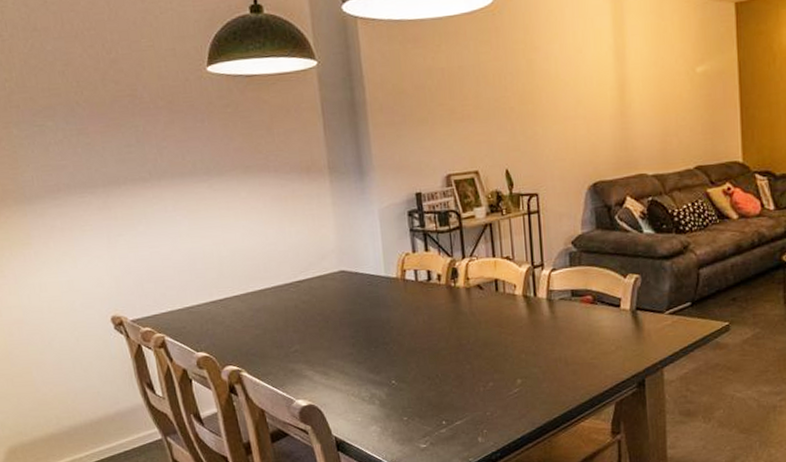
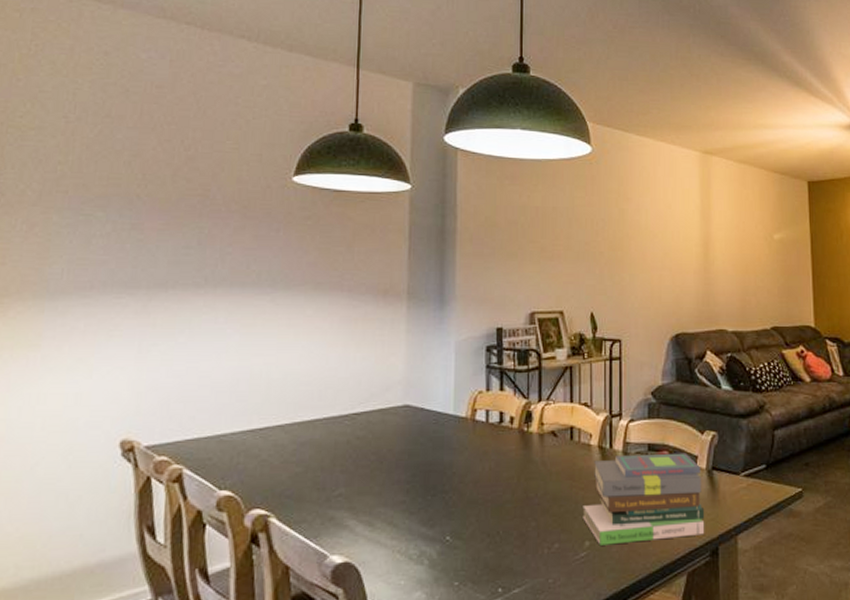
books: none [512,296,631,382] -> present [582,453,705,545]

